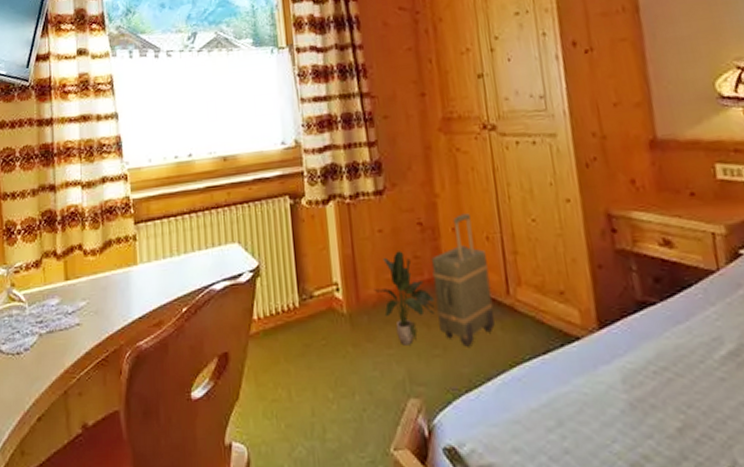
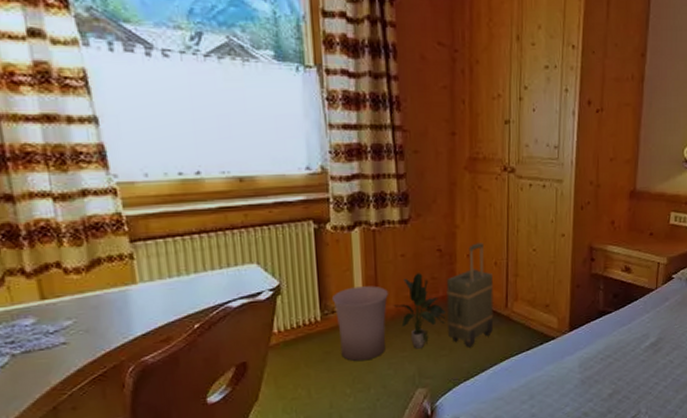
waste bin: none [310,266,369,358] -> present [333,286,388,362]

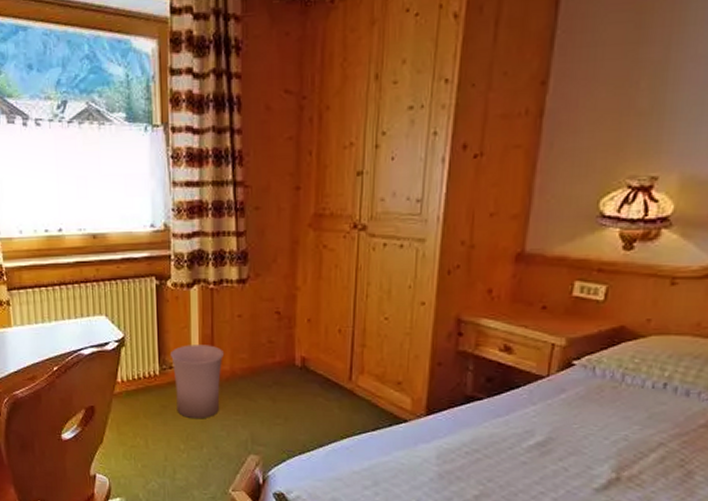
potted plant: present [393,273,446,349] -> none [228,335,282,414]
suitcase: present [446,243,494,348] -> none [282,307,336,419]

